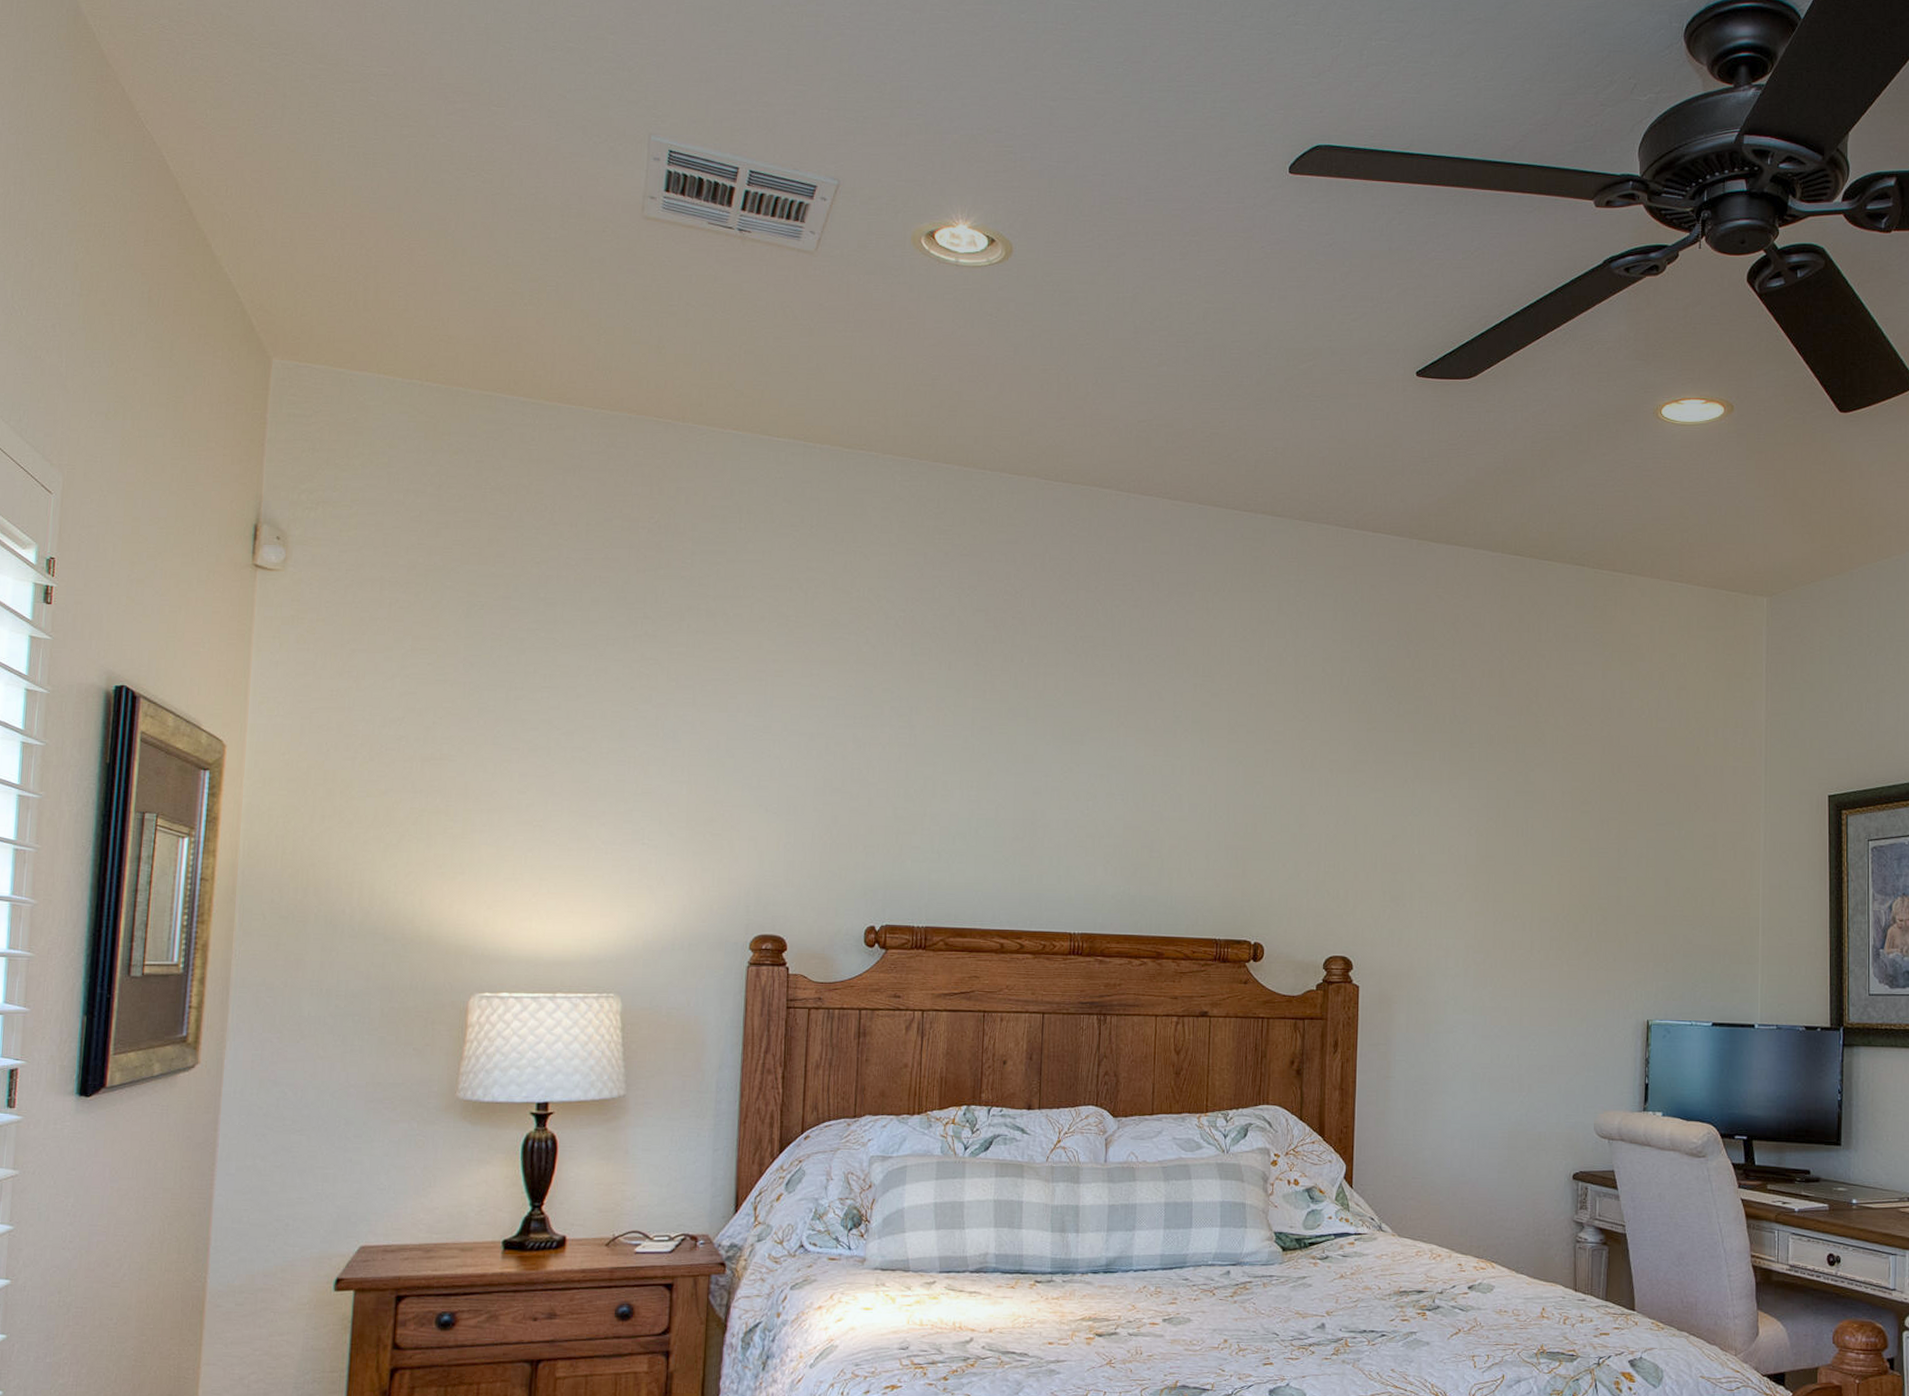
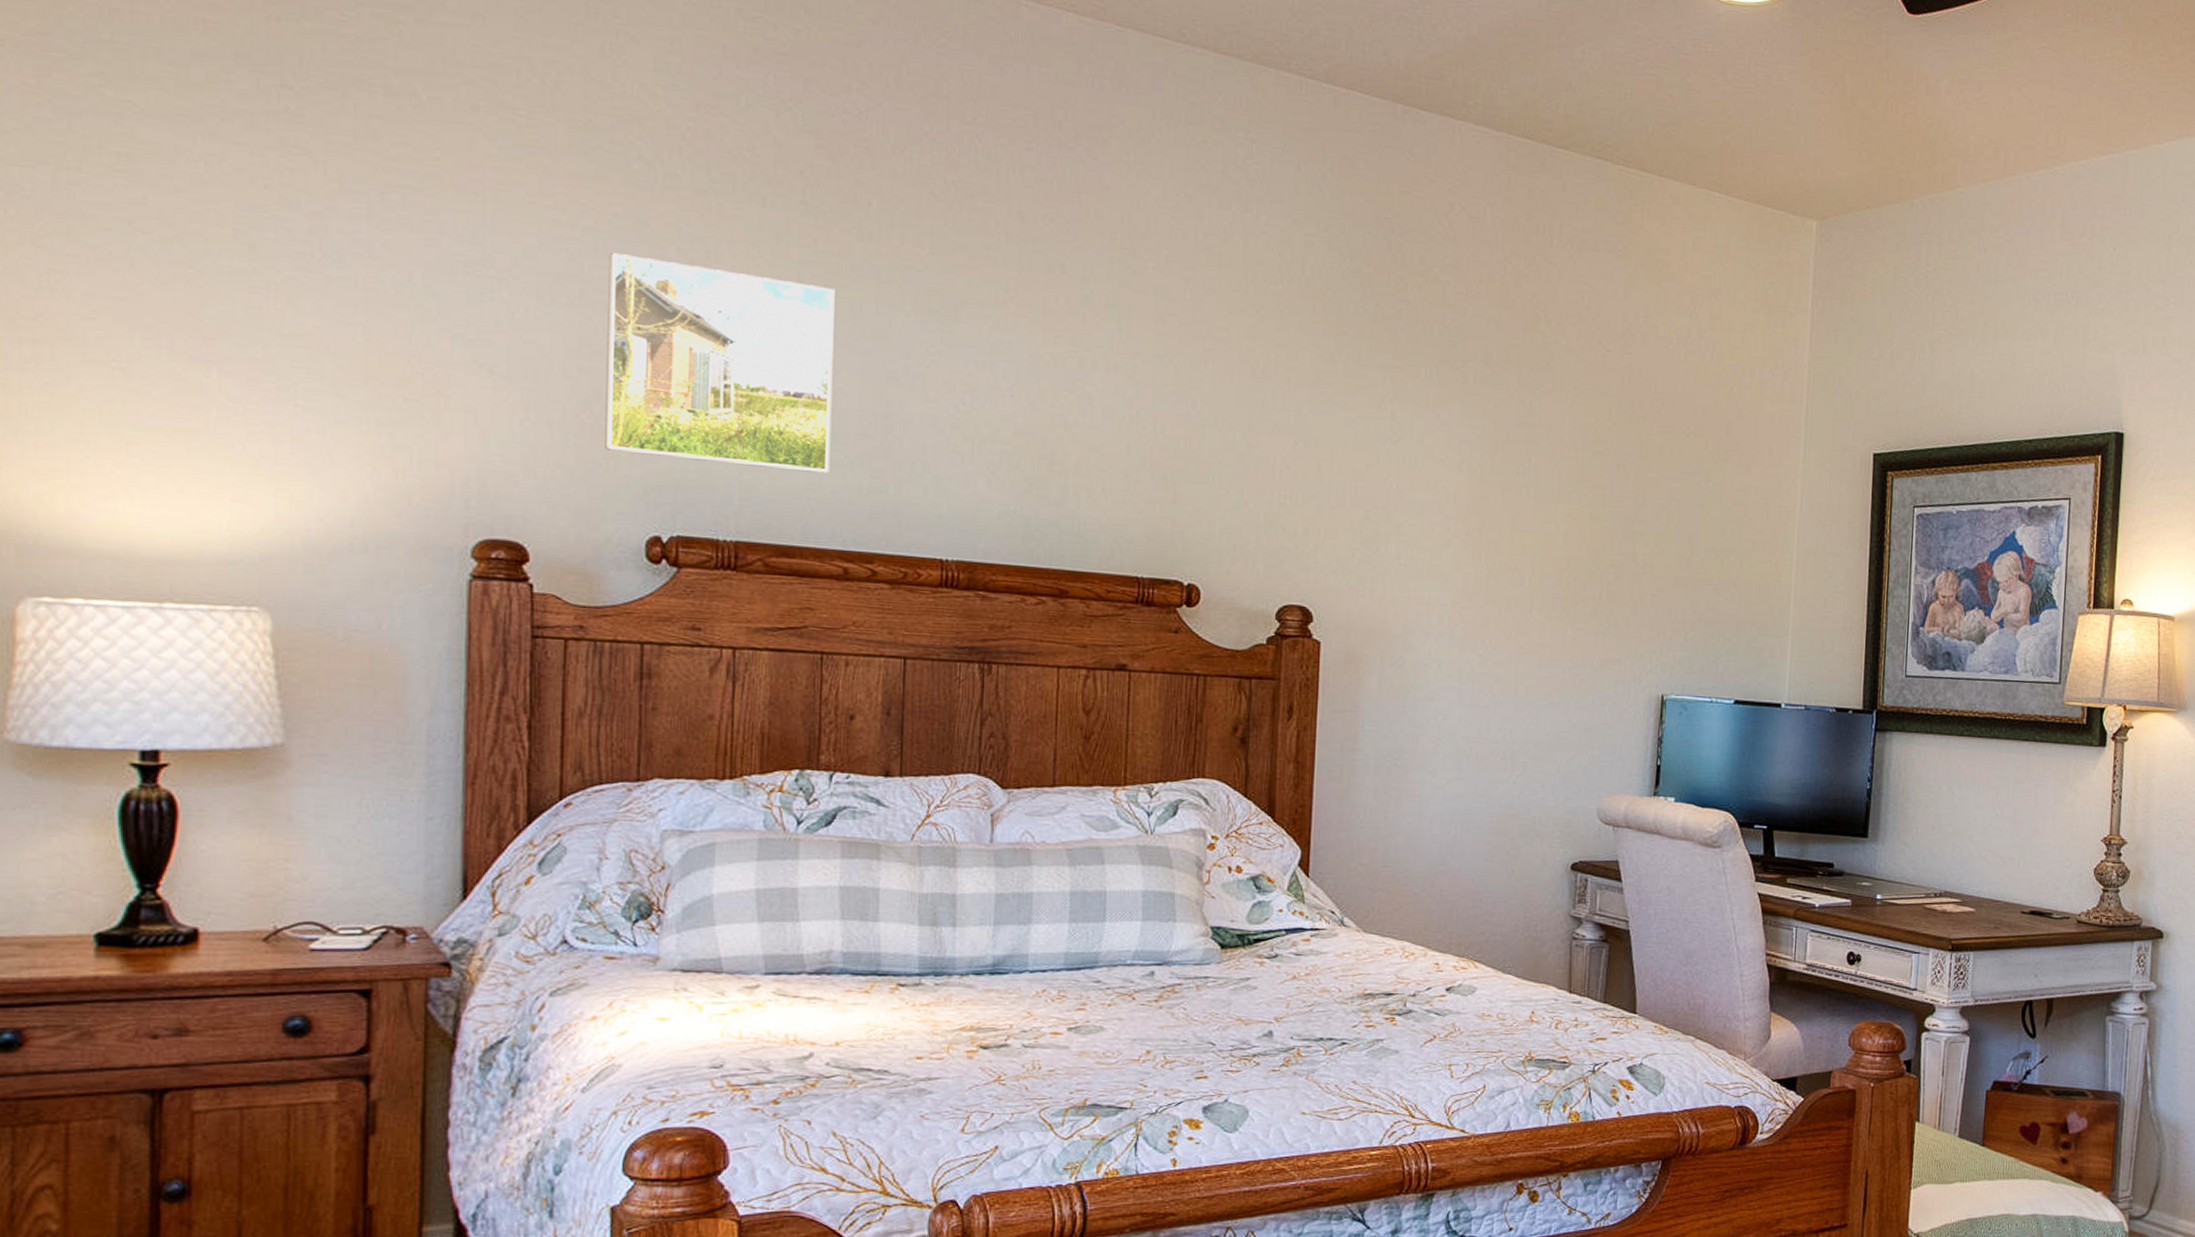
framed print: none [839,715,997,870] -> present [605,253,835,474]

